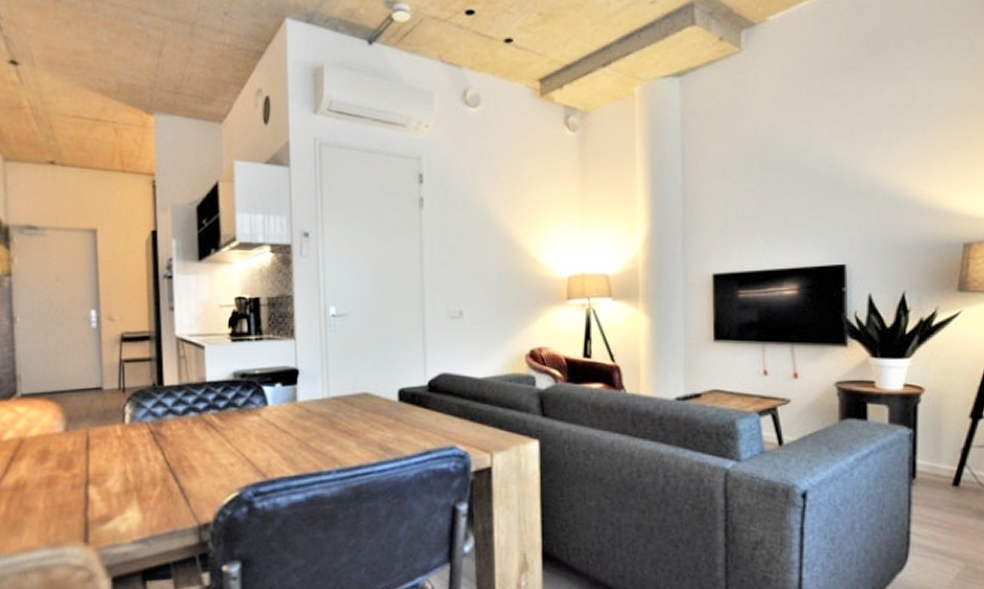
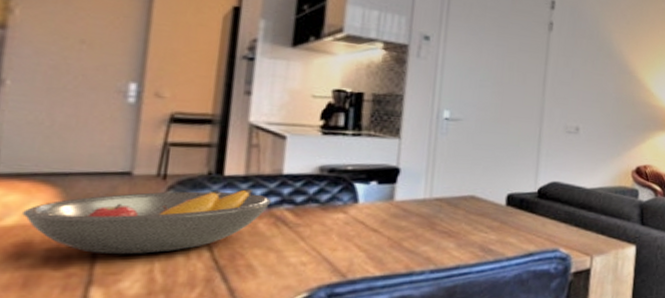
fruit bowl: none [40,397,201,458] -> present [22,189,272,255]

